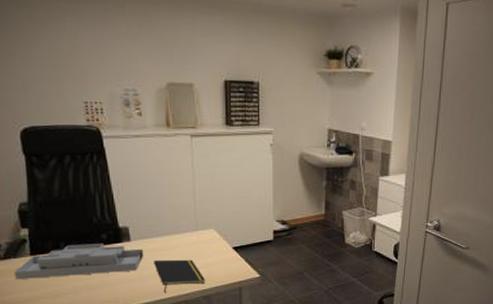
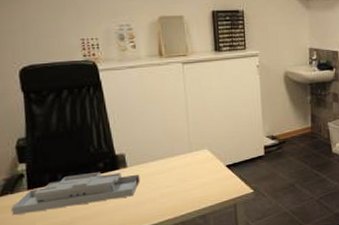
notepad: present [154,259,205,293] -> none [150,180,201,216]

